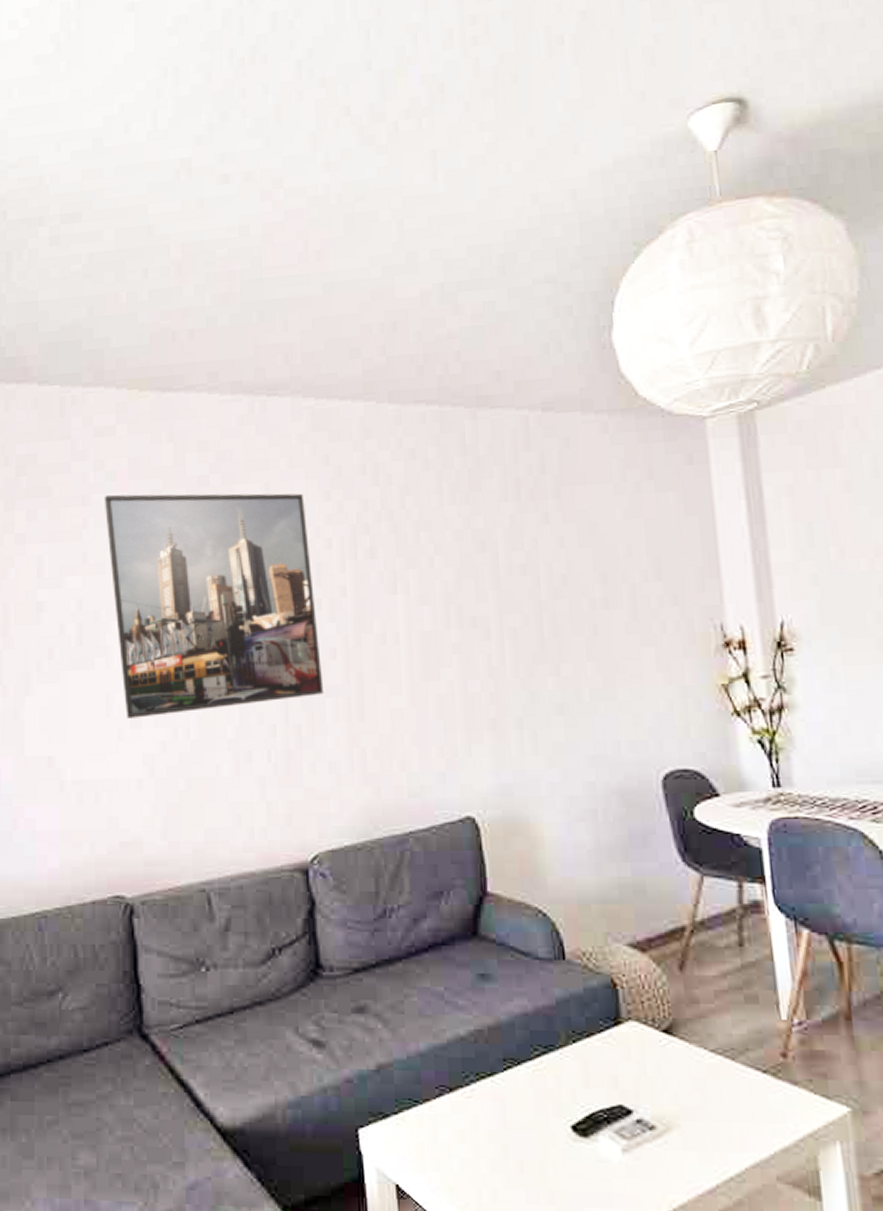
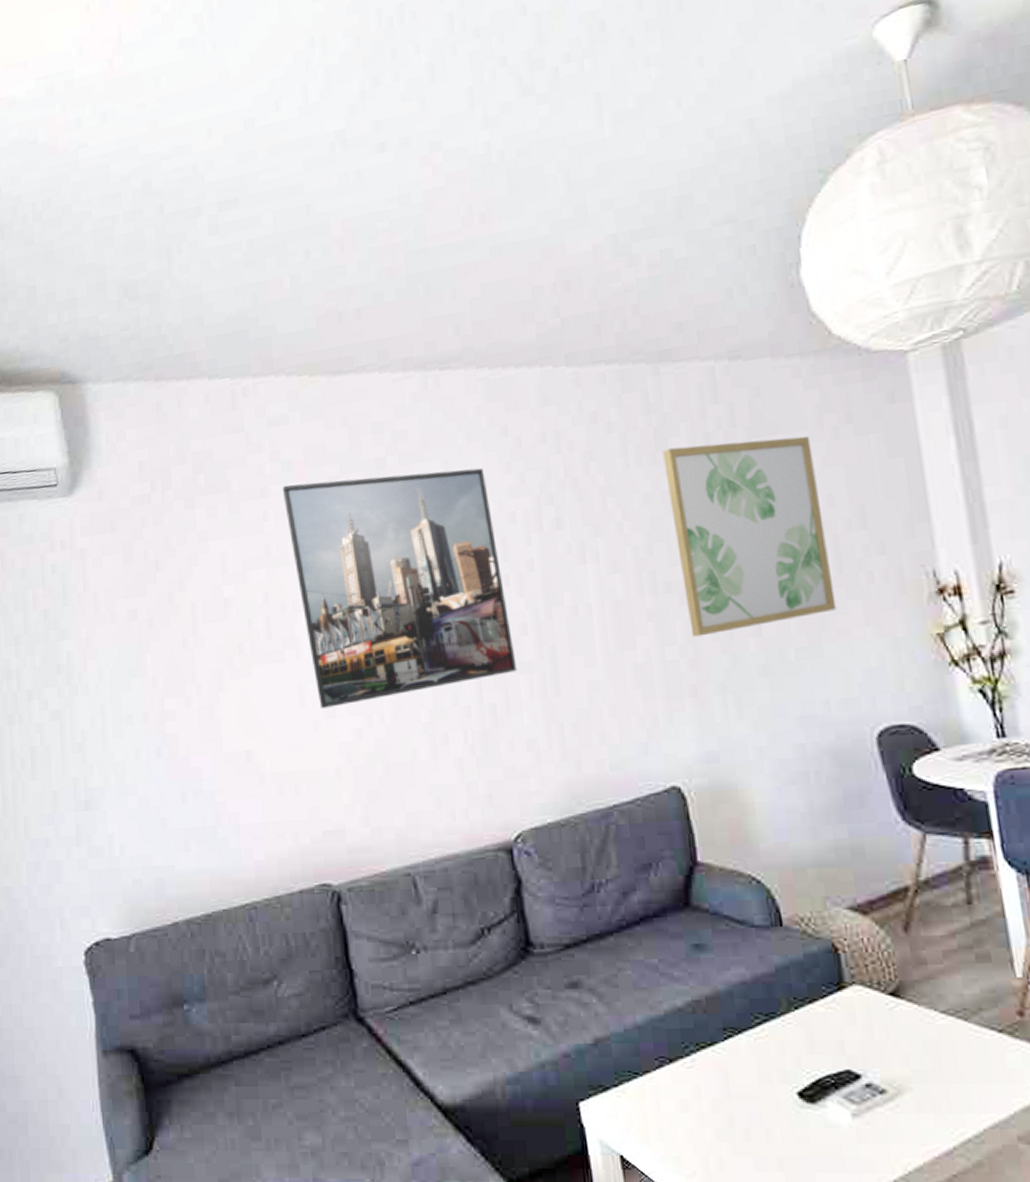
wall art: none [475,488,631,672] -> present [662,436,837,637]

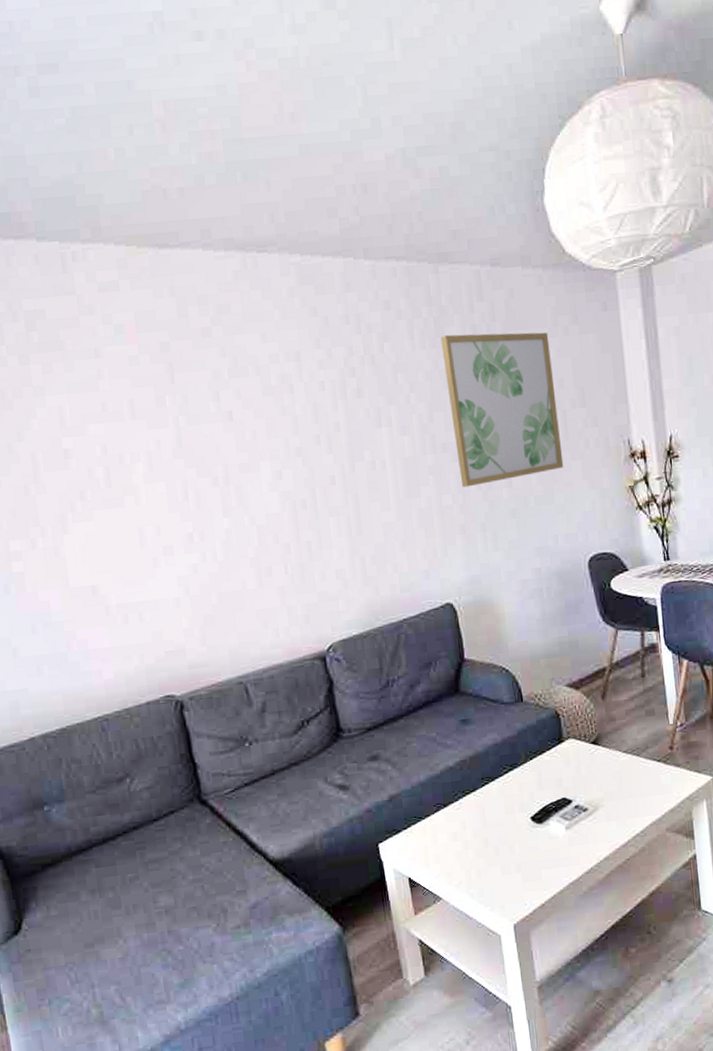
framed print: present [282,467,517,708] -> none [115,342,327,547]

